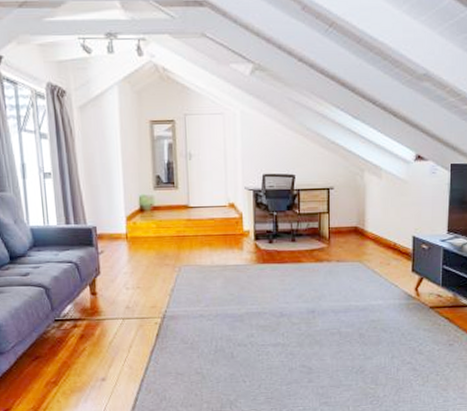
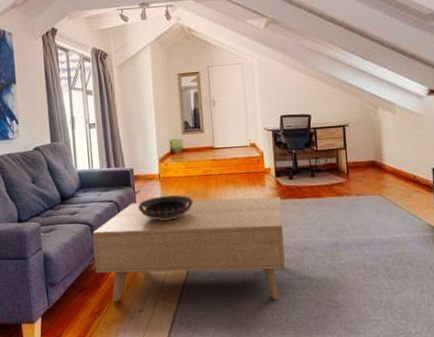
coffee table: none [48,261,260,371] -> present [93,197,286,303]
decorative bowl: none [101,256,164,283] -> present [137,195,193,220]

